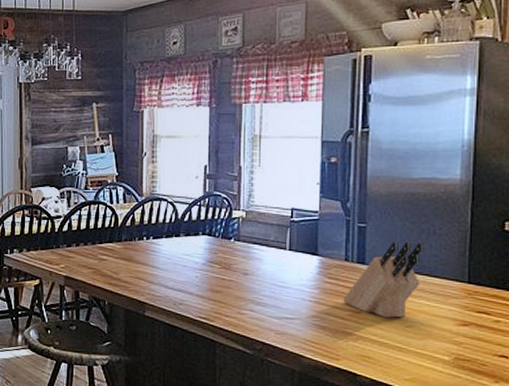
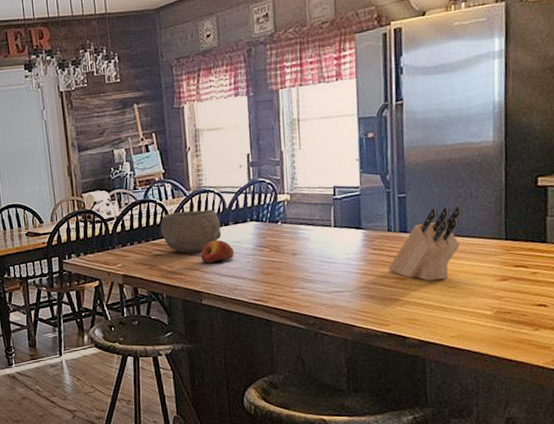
bowl: none [109,216,172,261] -> present [161,209,222,253]
apple: none [147,250,182,275] -> present [200,239,234,264]

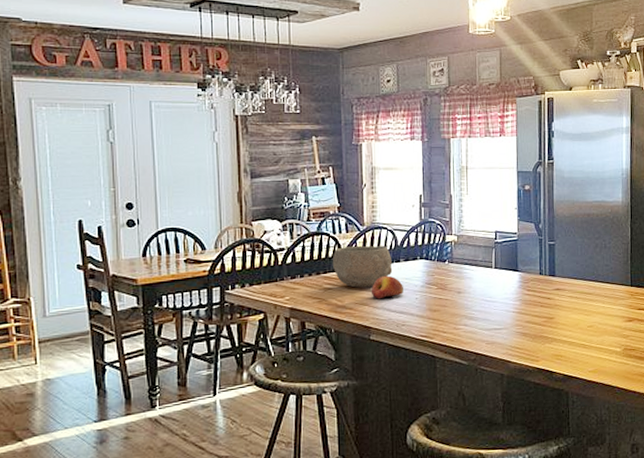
knife block: present [388,205,463,281] -> none [539,254,599,321]

